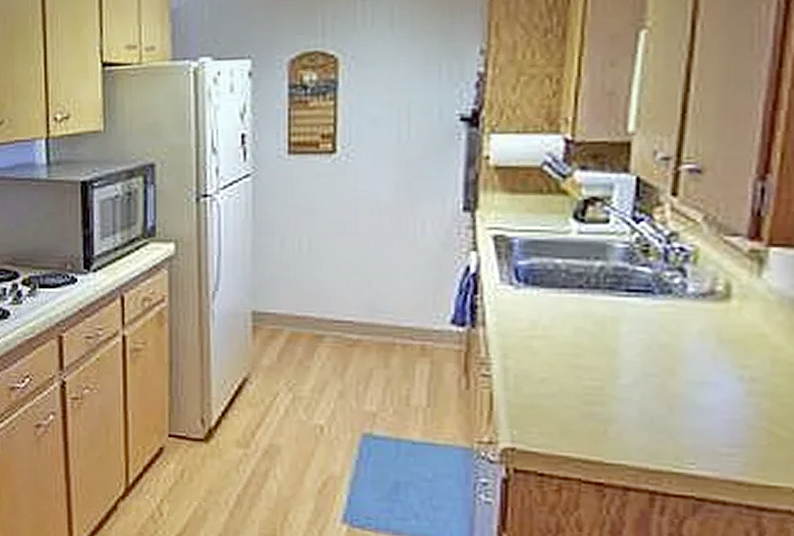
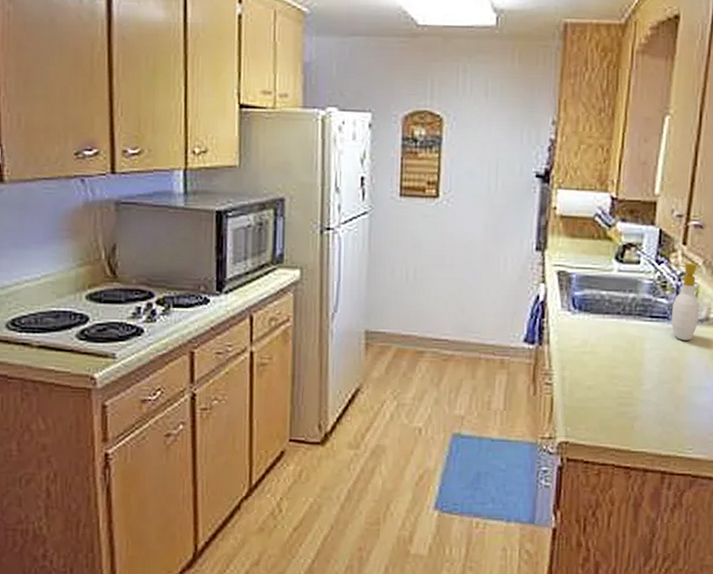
soap bottle: none [659,220,700,321] -> present [672,263,699,340]

